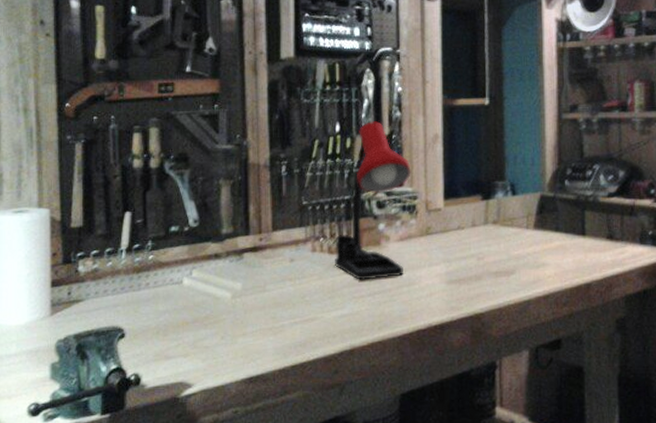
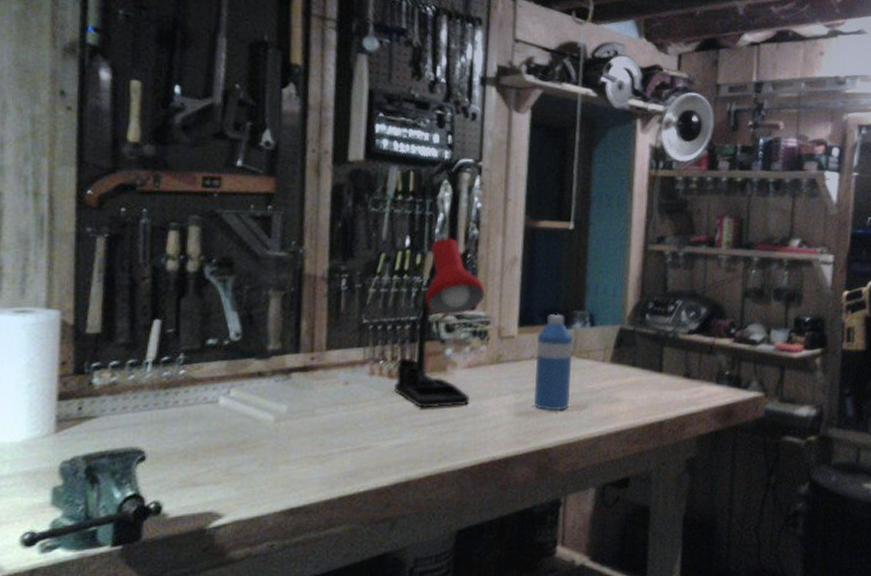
water bottle: none [462,185,497,277] -> present [533,314,572,410]

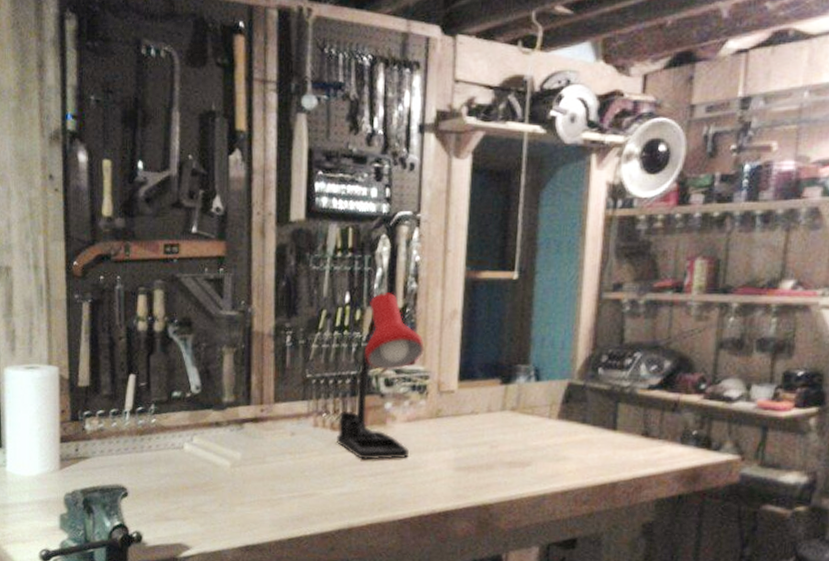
water bottle: present [533,314,572,410] -> none [473,368,516,467]

